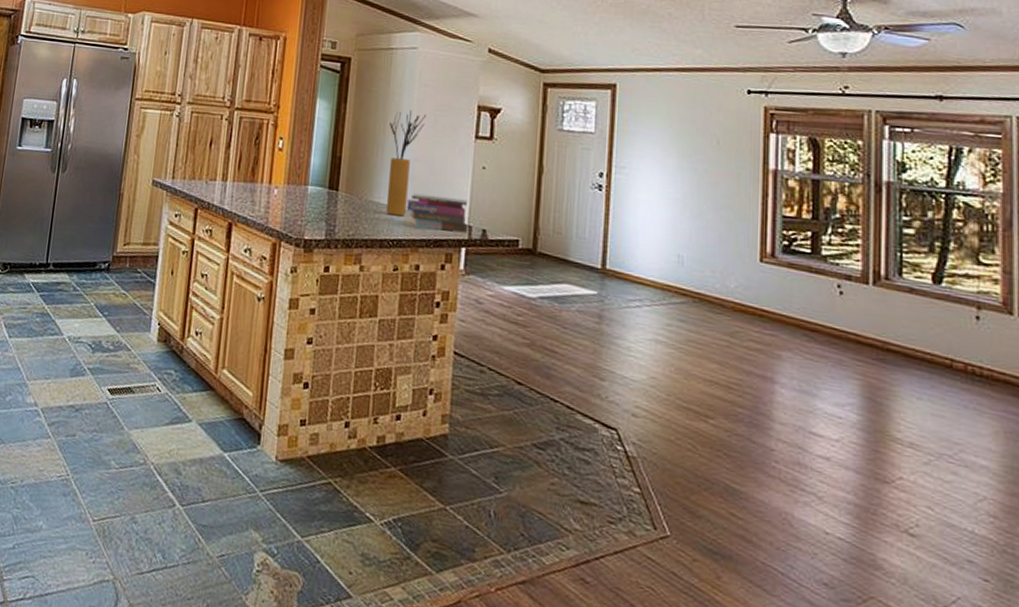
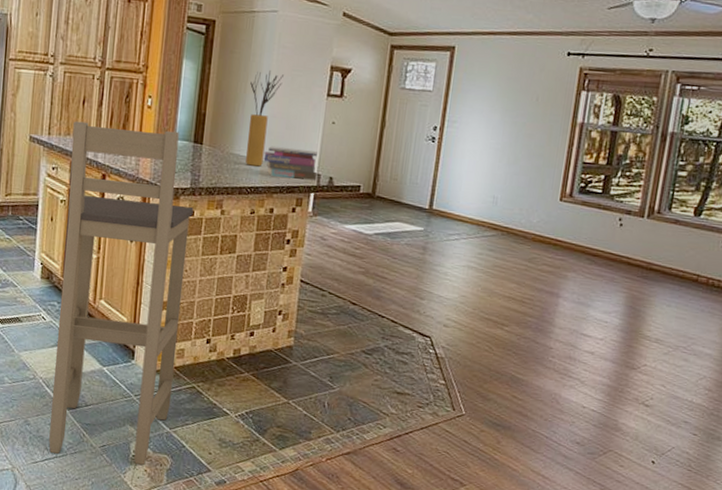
bar stool: none [158,164,329,584] -> present [49,121,194,465]

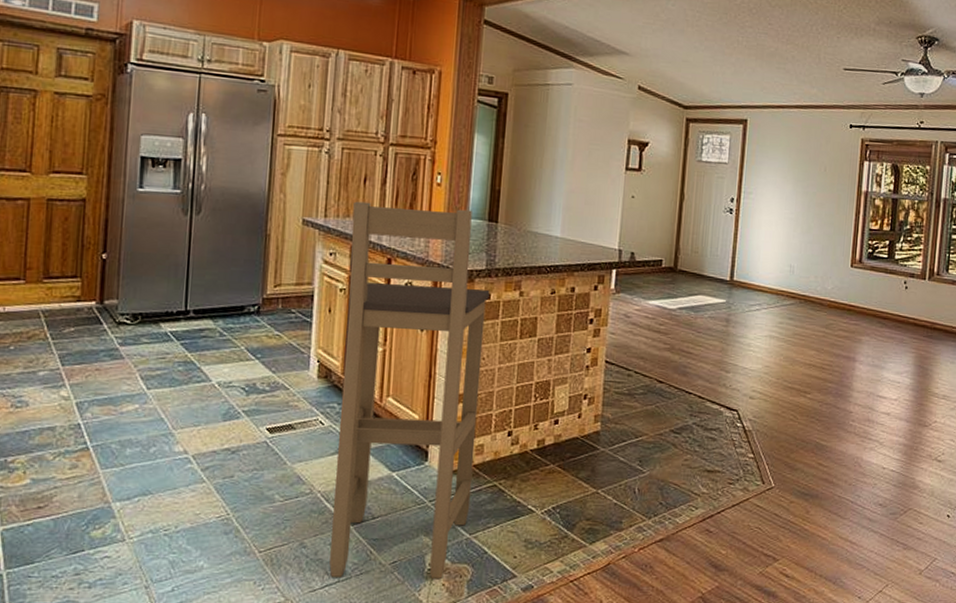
vase: present [246,70,283,167] -> none [544,144,581,244]
books: present [263,145,318,181] -> none [562,222,619,257]

